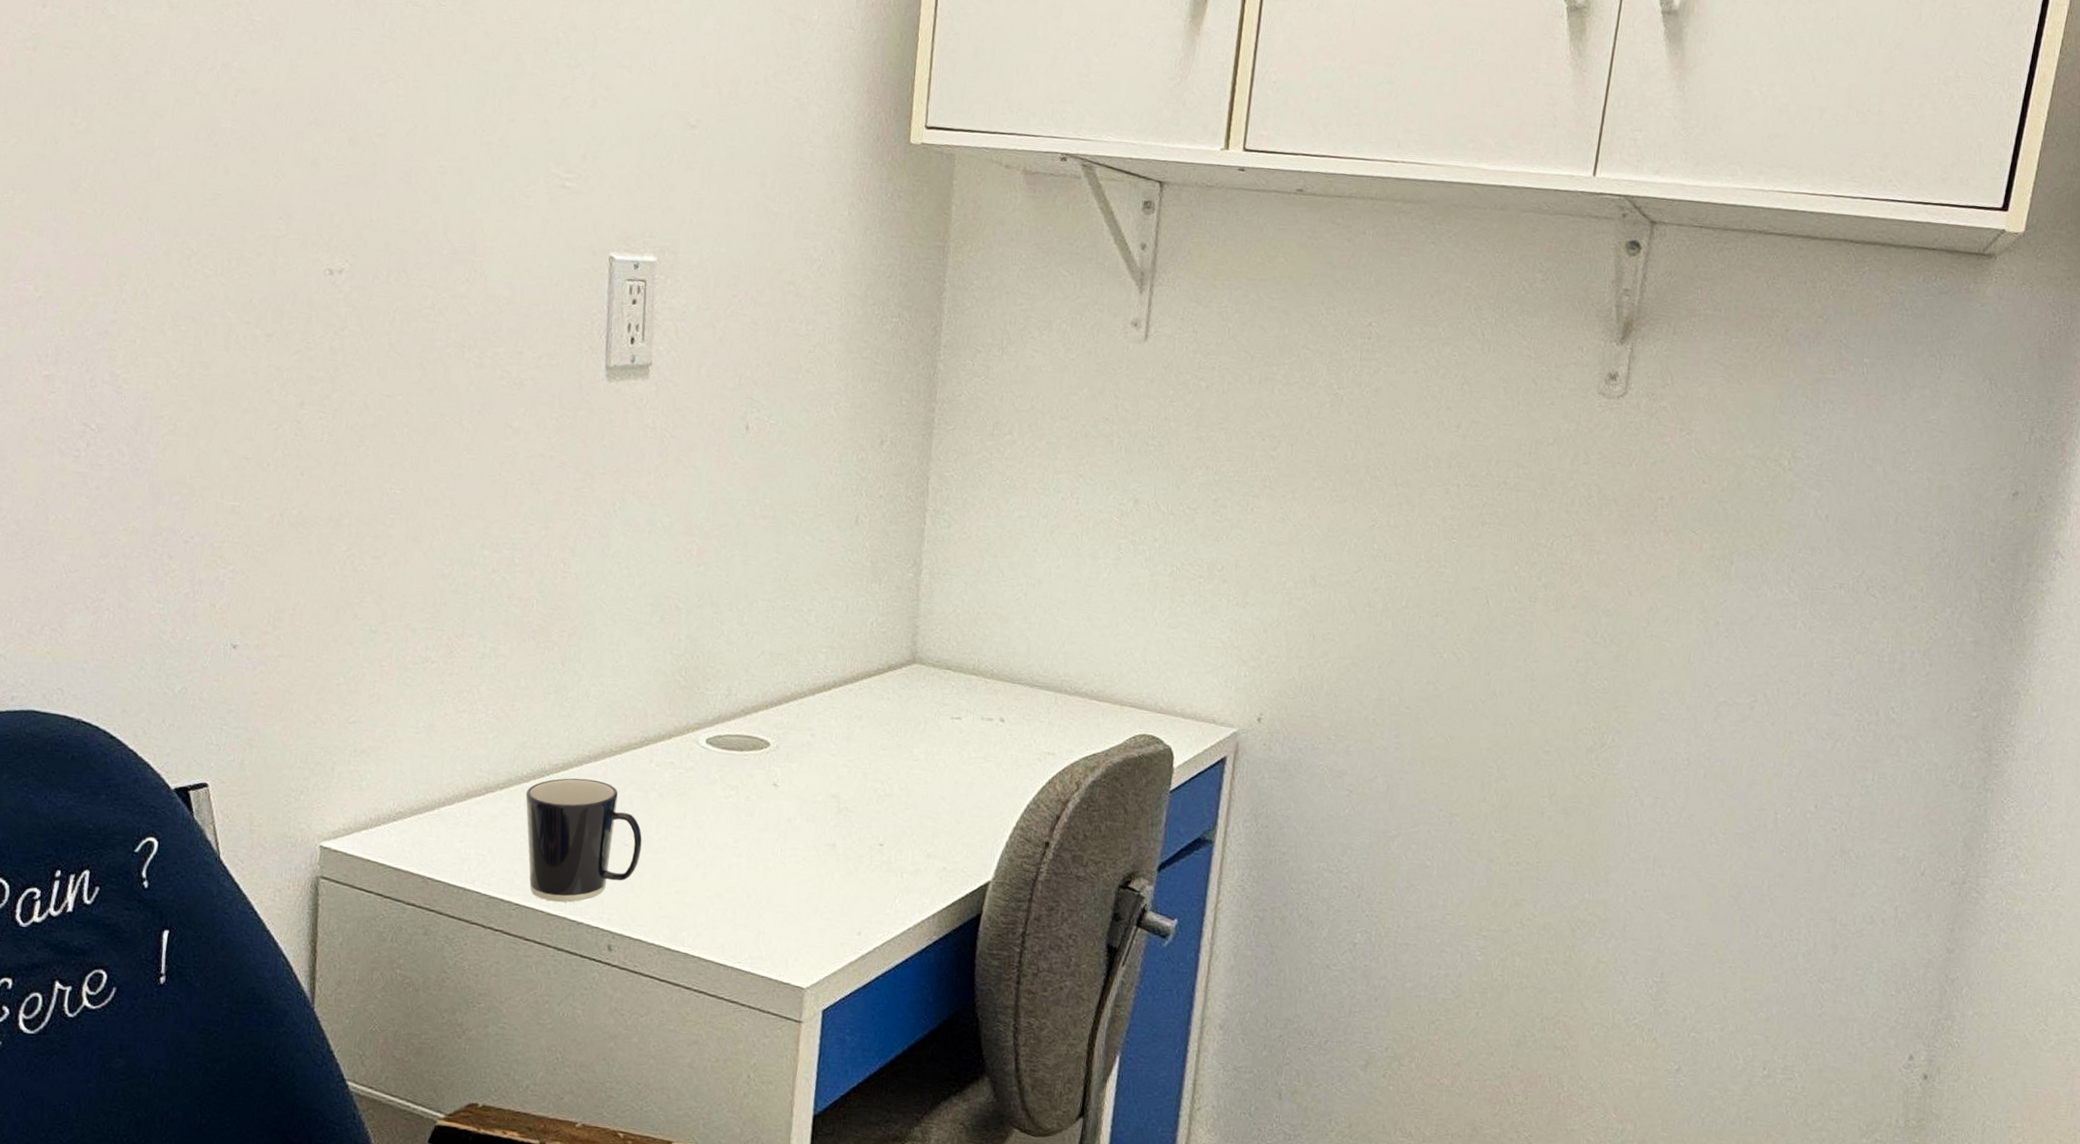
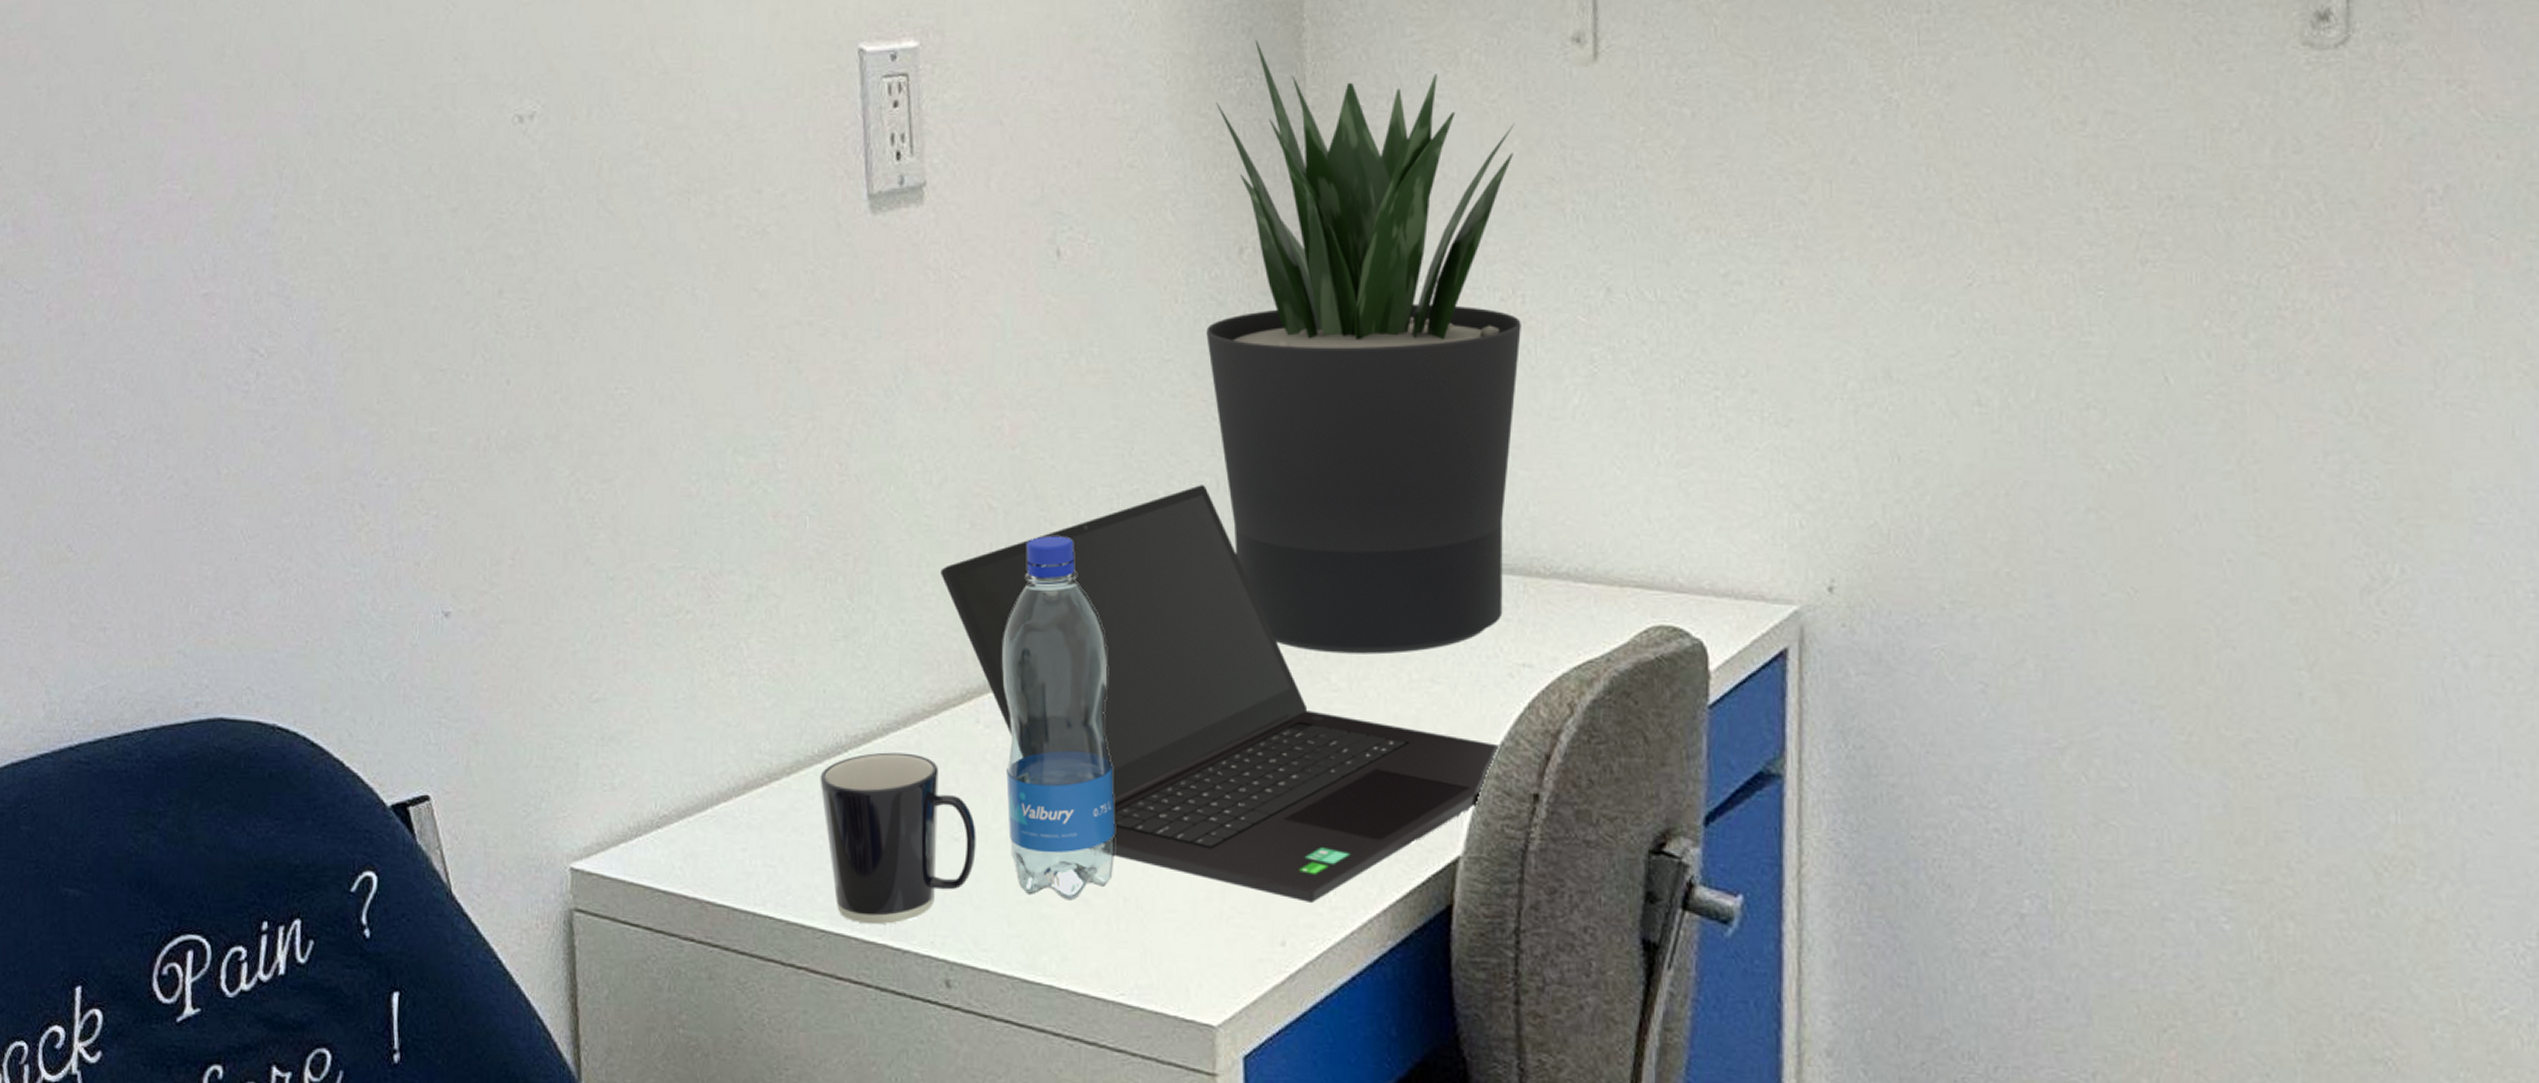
laptop: none [634,606,1028,907] -> present [940,485,1503,904]
bottle: none [666,632,754,894] -> present [1002,536,1115,901]
planter: none [850,292,1085,738] -> present [1206,40,1521,655]

